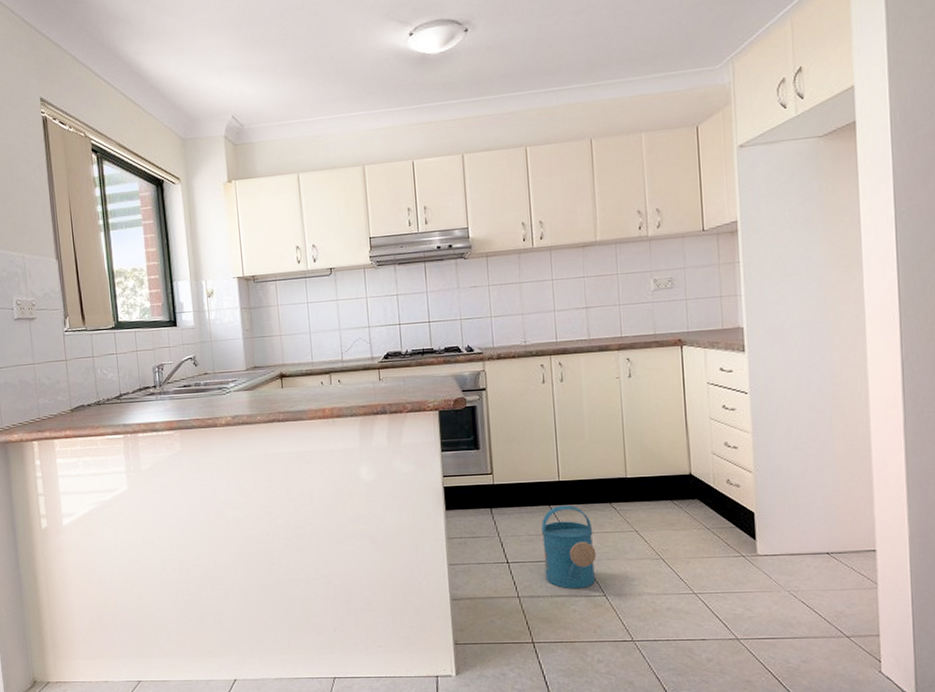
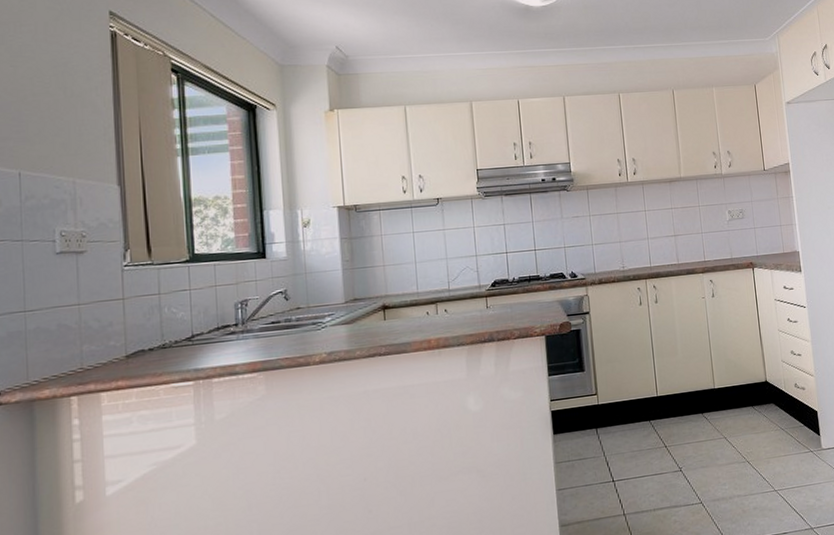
watering can: present [541,505,596,588] -> none [642,418,692,500]

